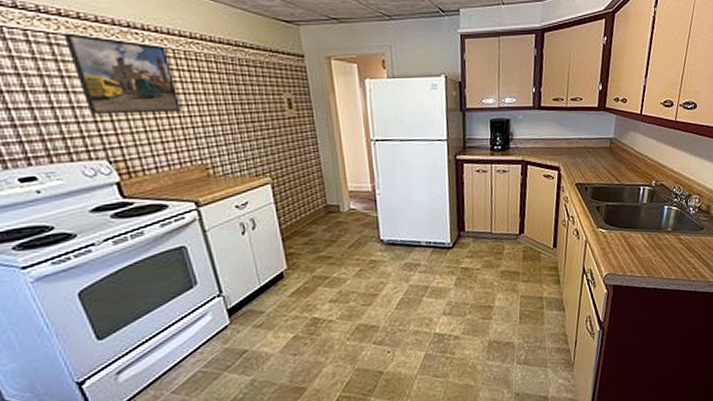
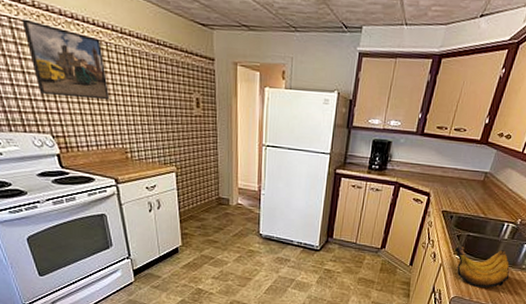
banana bunch: none [597,214,658,259] -> present [455,246,510,288]

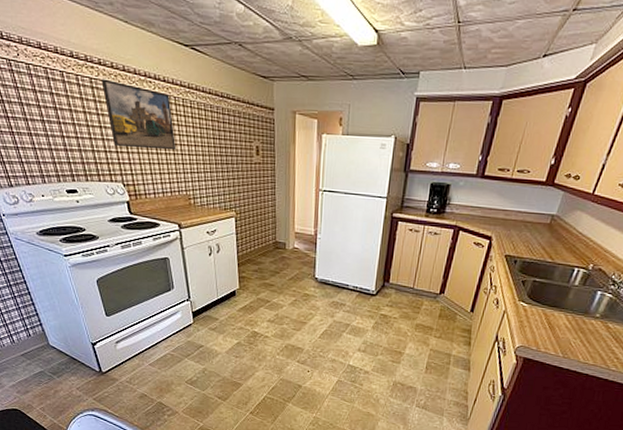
banana bunch: present [455,246,510,288] -> none [520,292,582,338]

